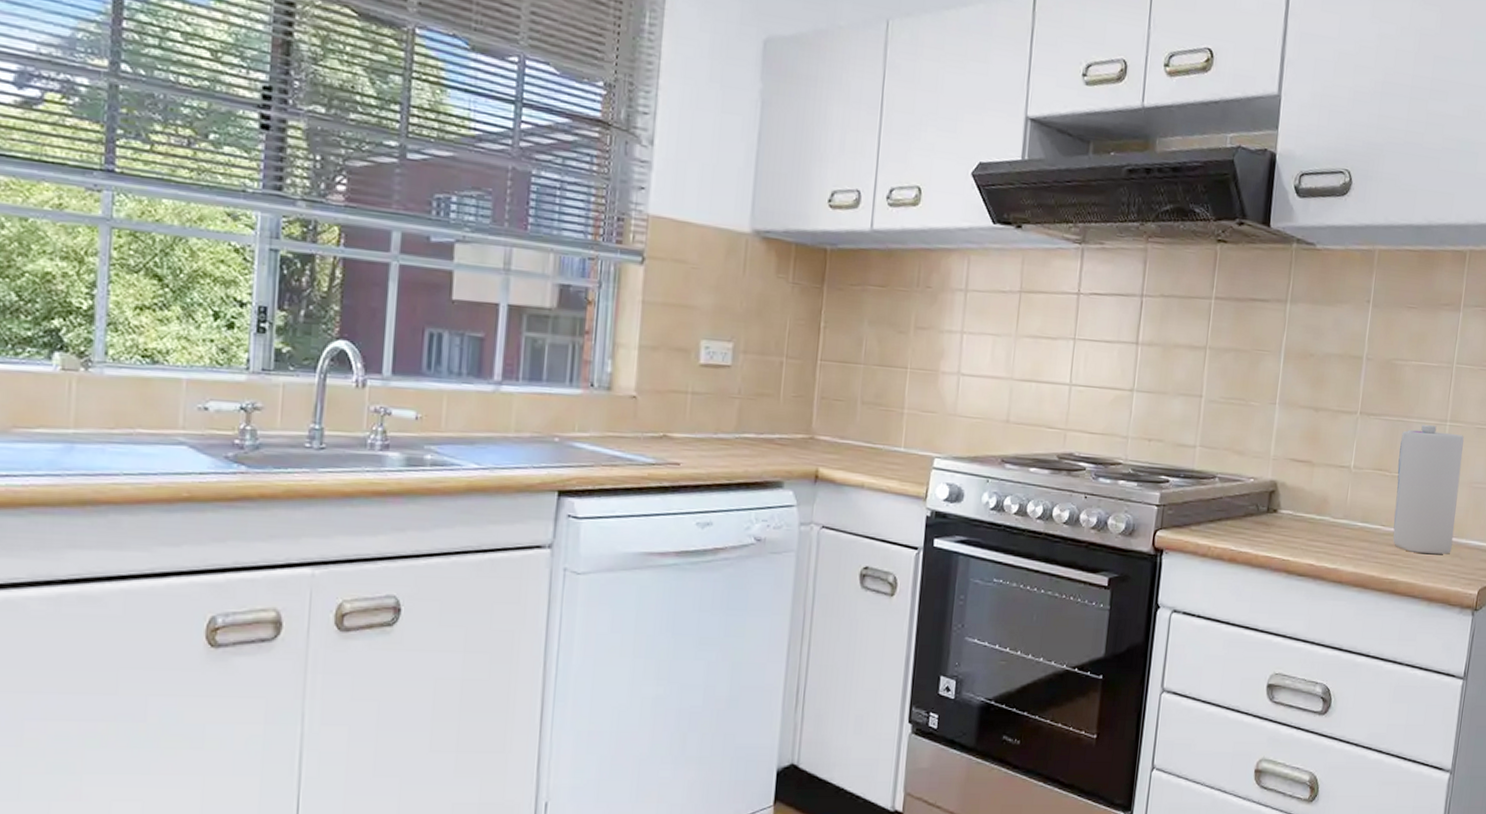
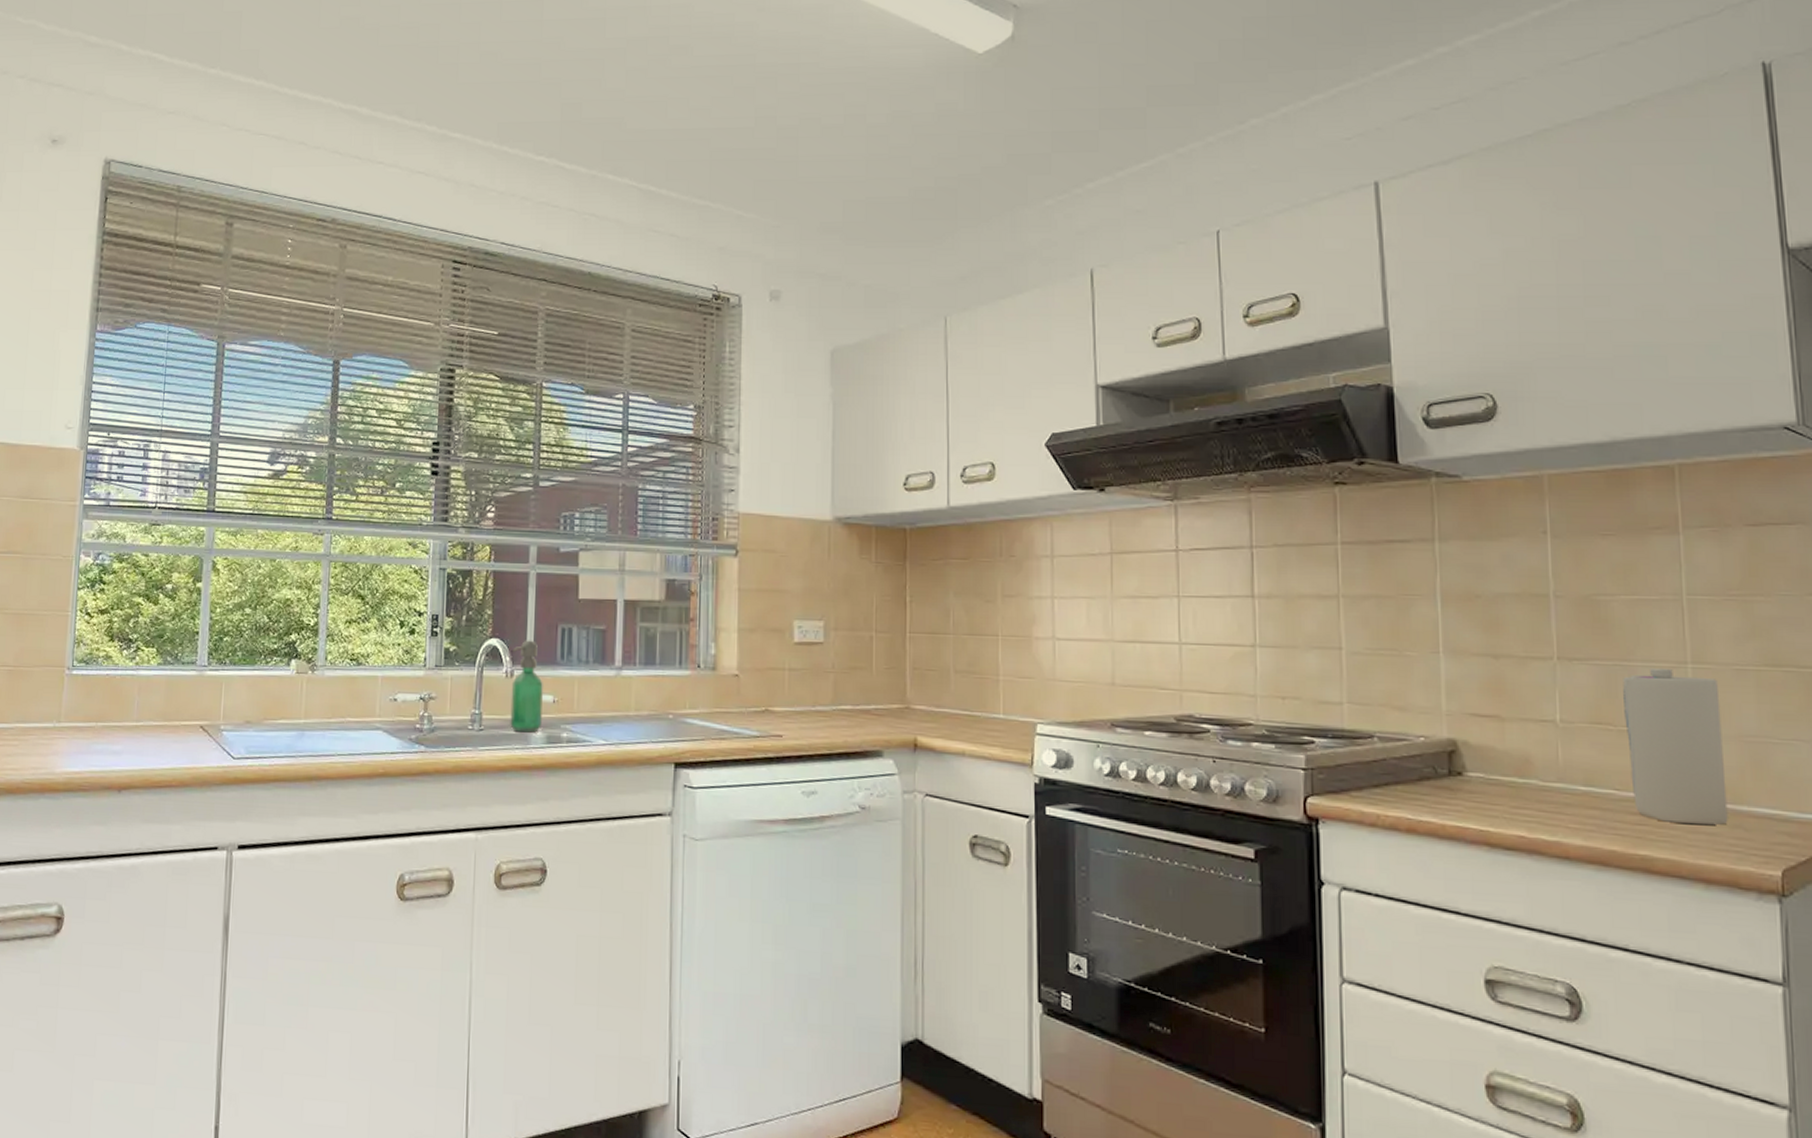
soap dispenser: none [360,344,404,453] -> present [510,640,543,733]

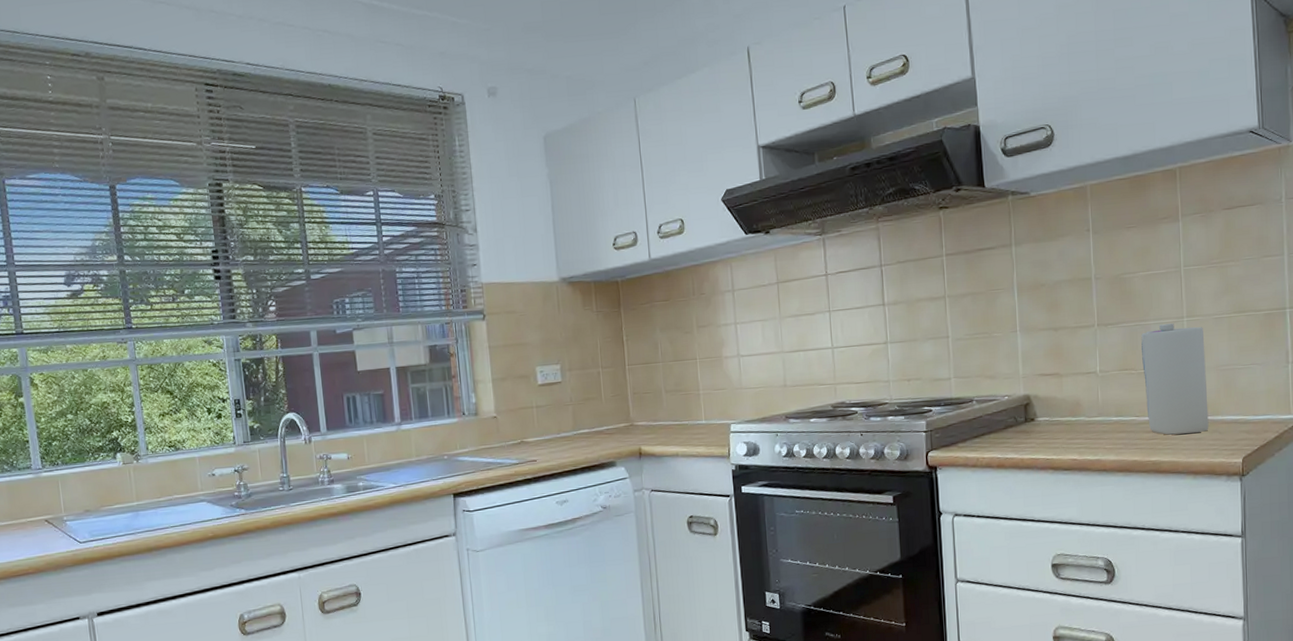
soap dispenser: present [510,640,543,733] -> none [307,410,341,487]

